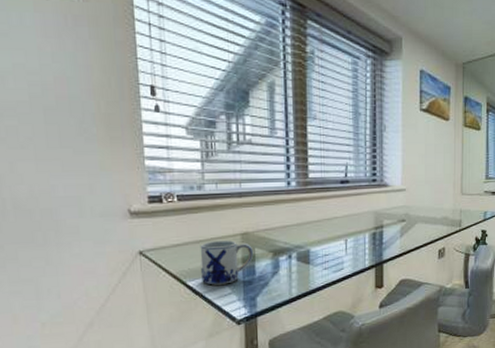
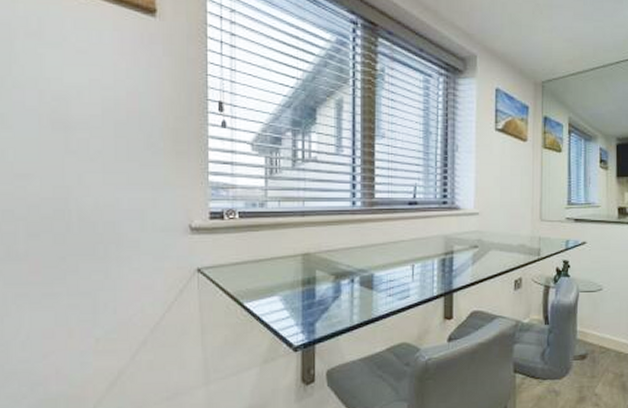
mug: present [200,240,254,285] -> none [259,261,315,308]

